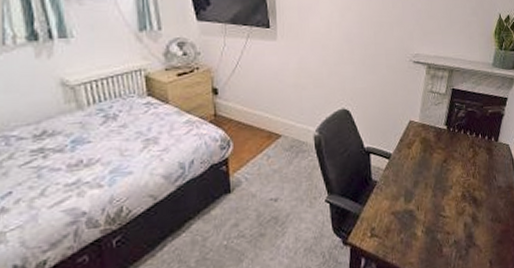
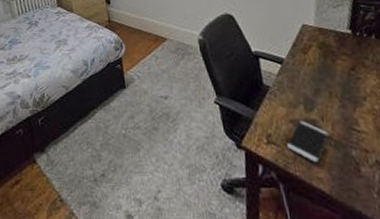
smartphone: none [388,212,421,249] -> present [287,121,329,162]

